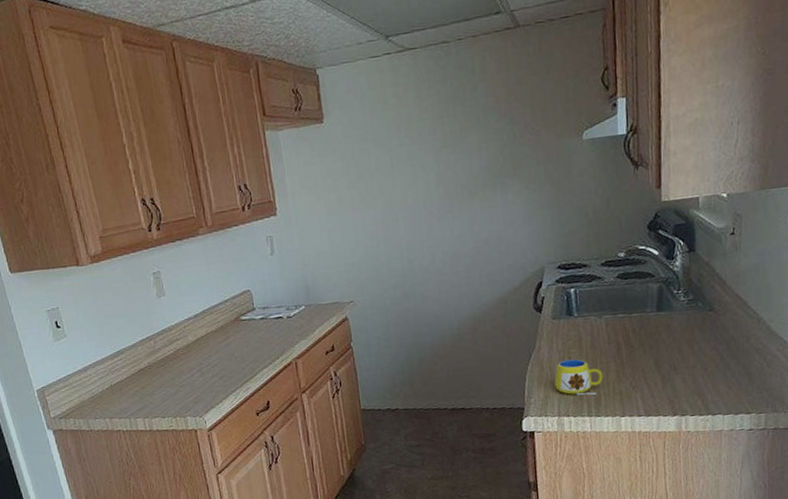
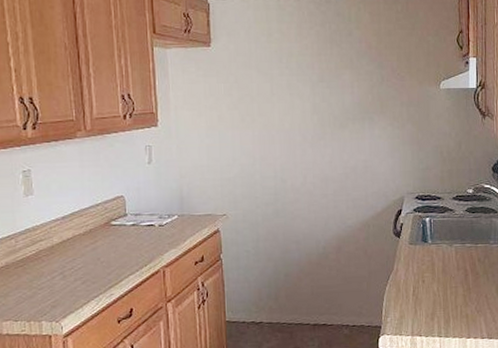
mug: present [554,359,603,396] -> none [409,282,452,317]

